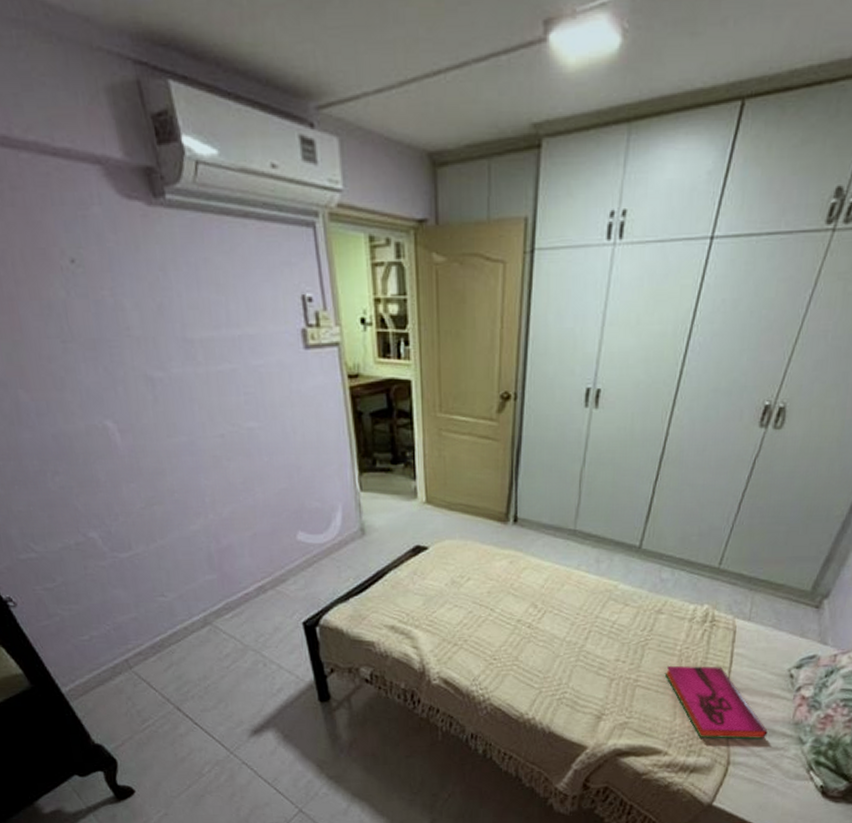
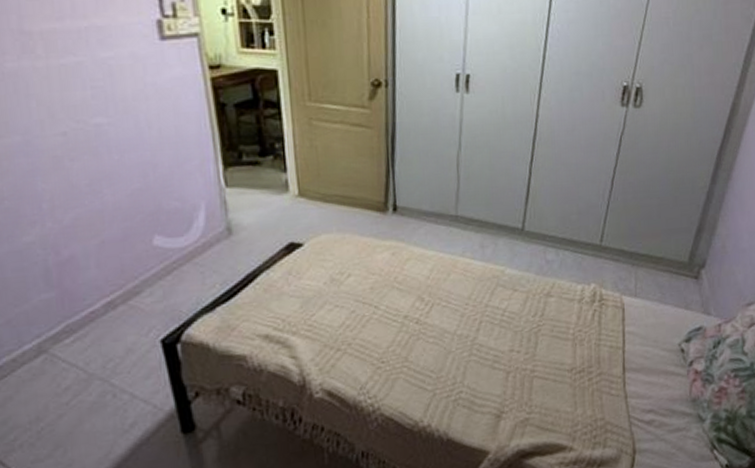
hardback book: present [664,665,768,740] -> none [560,347,668,427]

